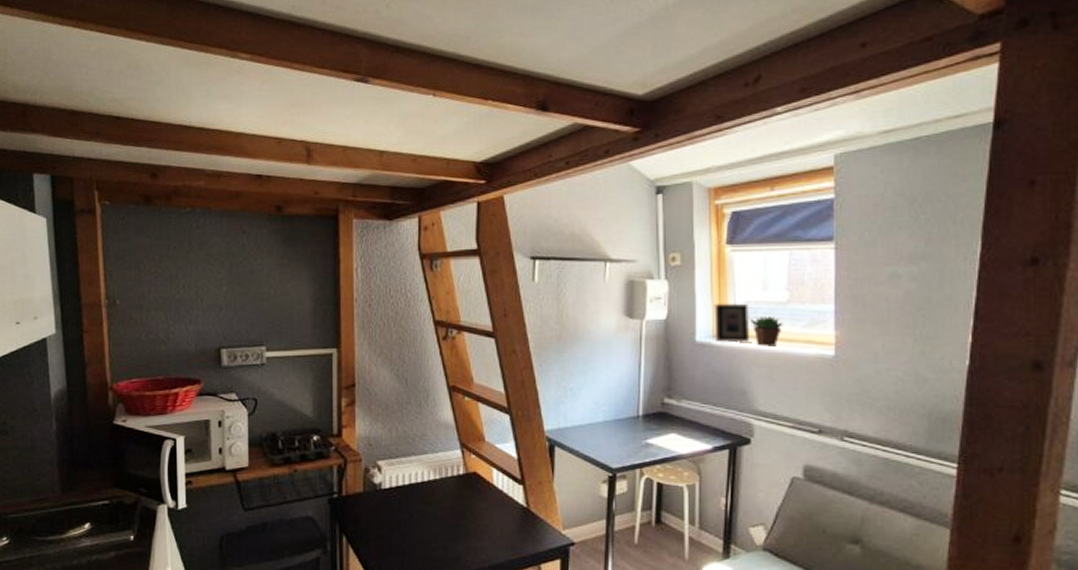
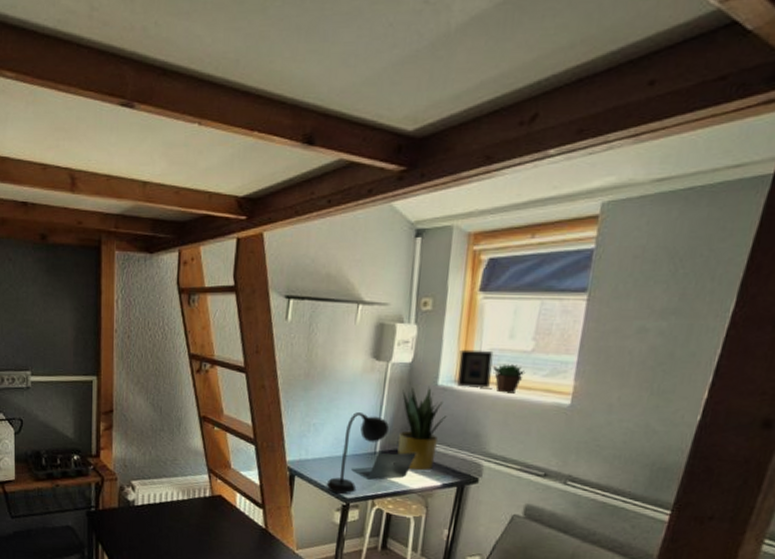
desk lamp: none [589,374,651,463] -> present [326,412,390,494]
laptop: none [615,414,682,448] -> present [351,452,416,481]
planter: none [660,342,710,434] -> present [397,385,447,471]

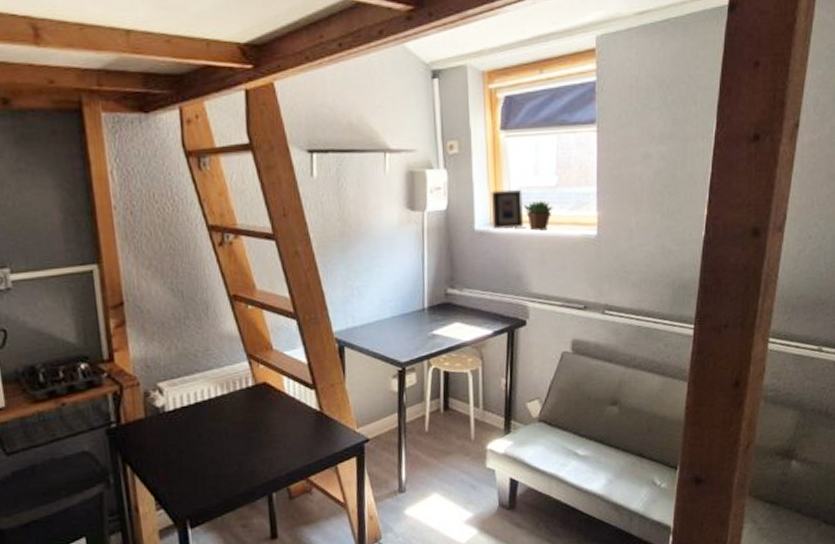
desk lamp: present [326,412,390,494] -> none [378,268,435,359]
laptop: present [351,452,416,481] -> none [402,303,464,340]
planter: present [397,385,447,471] -> none [442,231,488,322]

